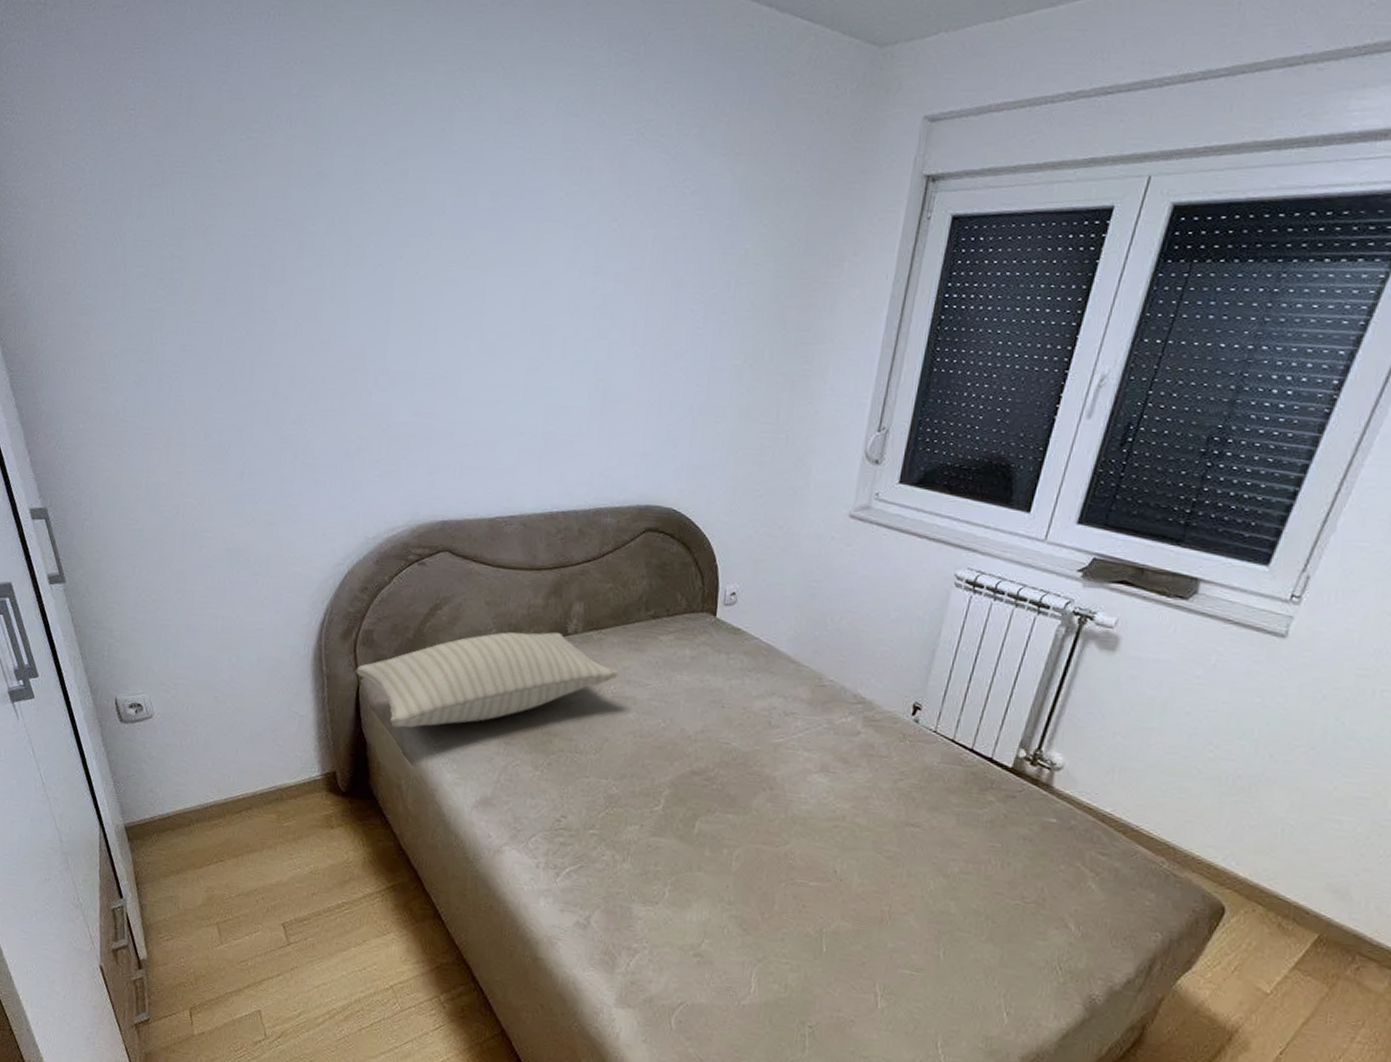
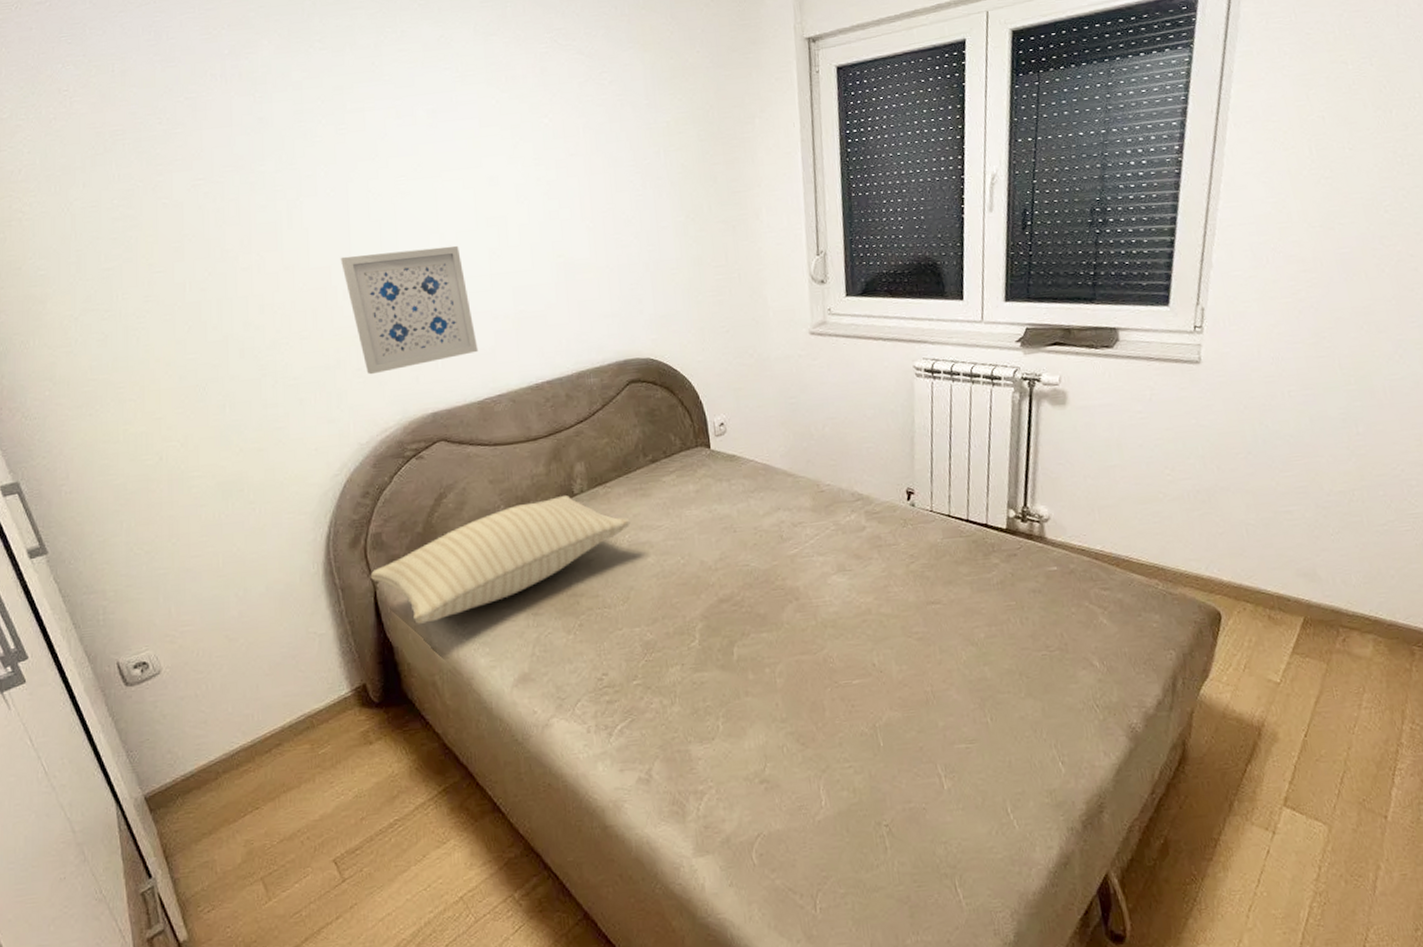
wall art: none [376,339,499,470] -> present [340,245,478,375]

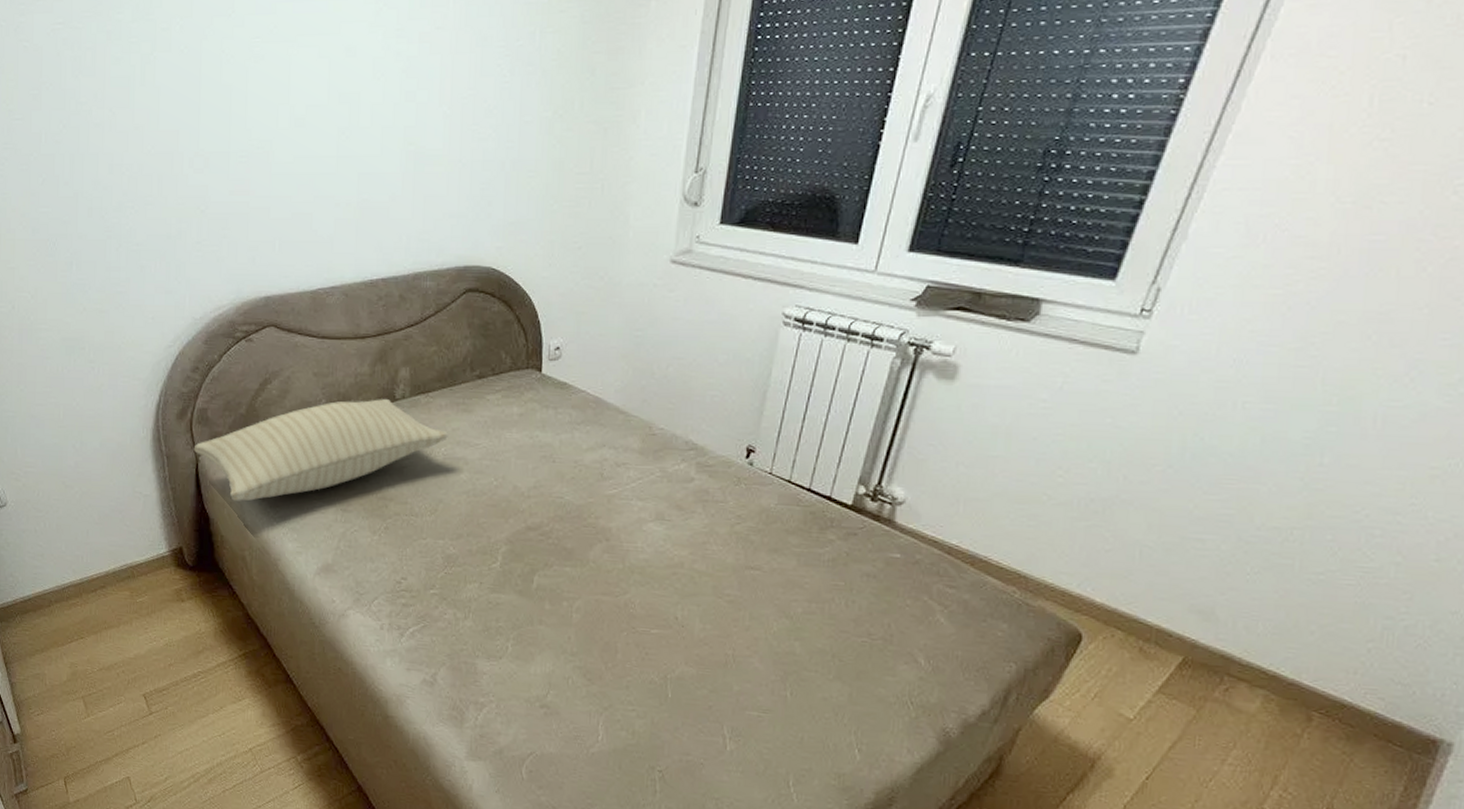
wall art: present [340,245,478,375] -> none [188,120,316,250]

